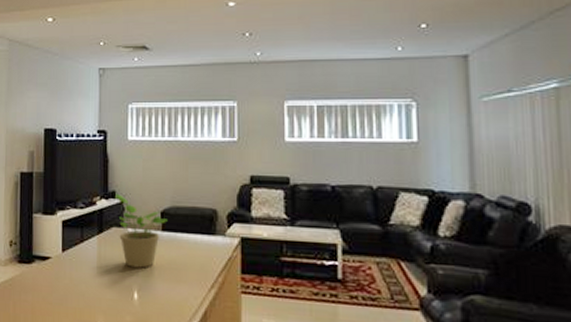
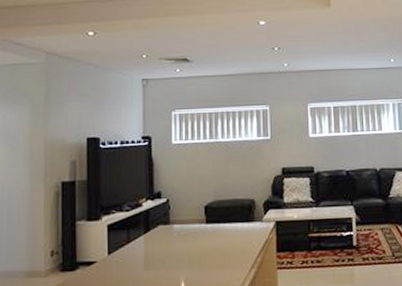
potted plant: present [114,193,168,268] -> none [160,193,211,260]

